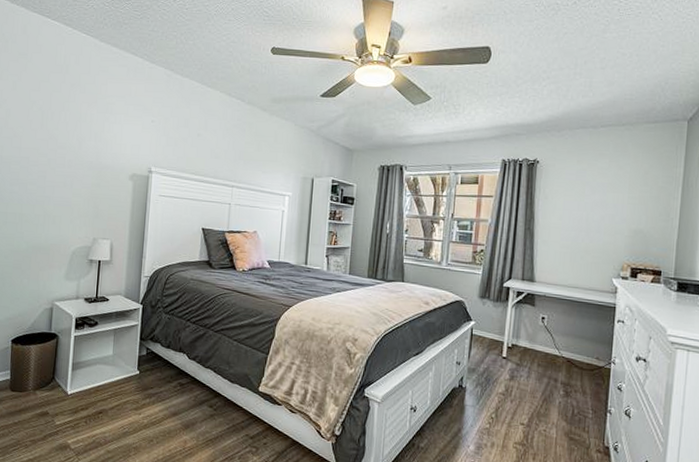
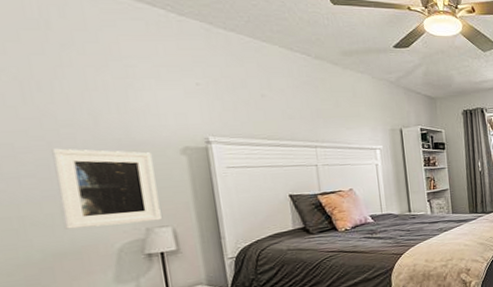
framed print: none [44,164,109,233] -> present [51,148,162,230]

